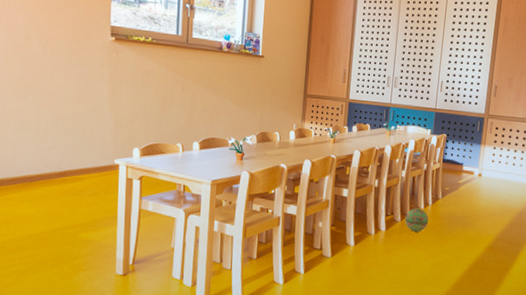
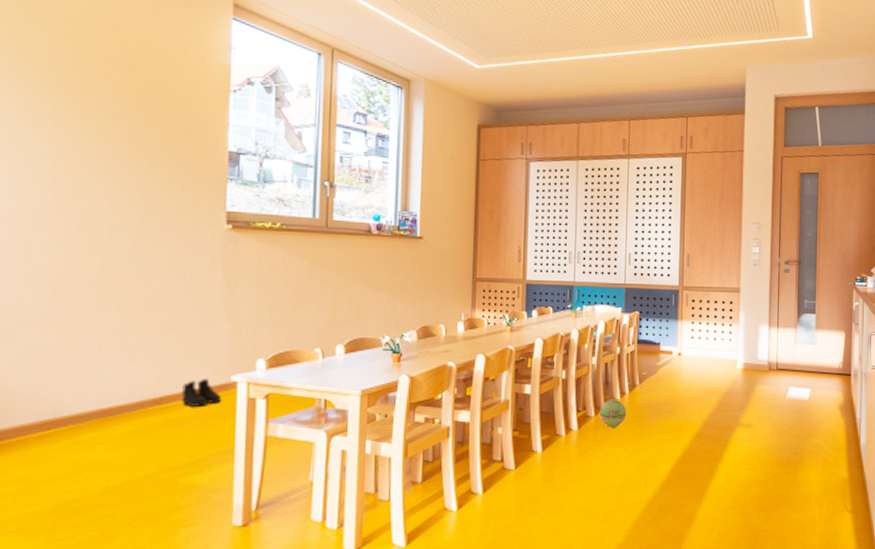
boots: none [79,160,108,181] -> present [181,379,222,407]

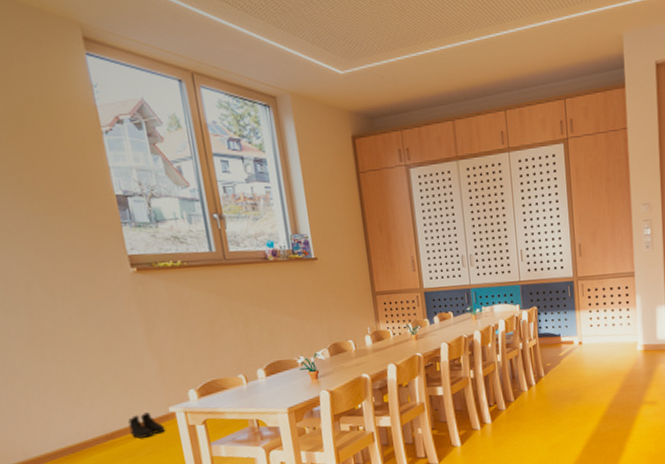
ball: present [599,399,627,427] -> none [509,391,536,418]

